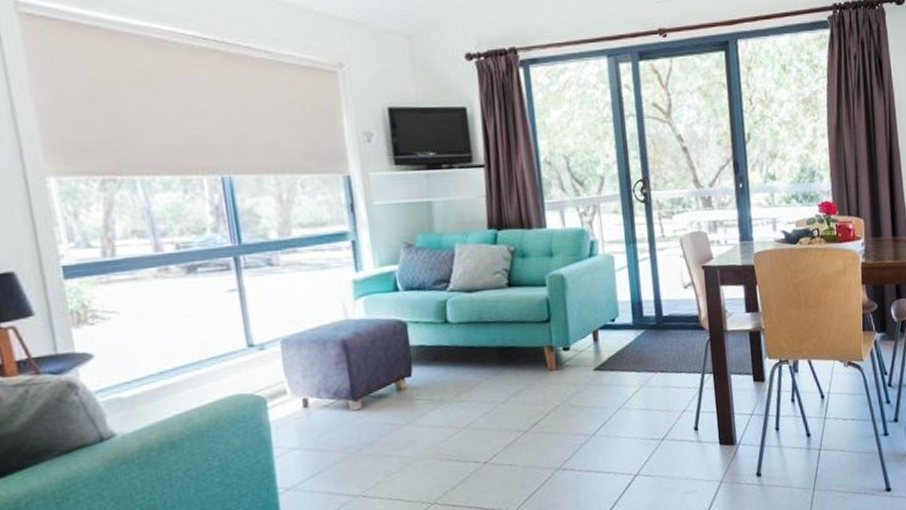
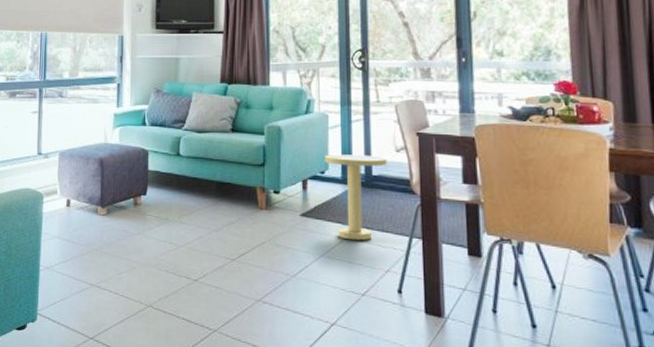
side table: none [613,295,677,387] -> present [324,154,388,241]

